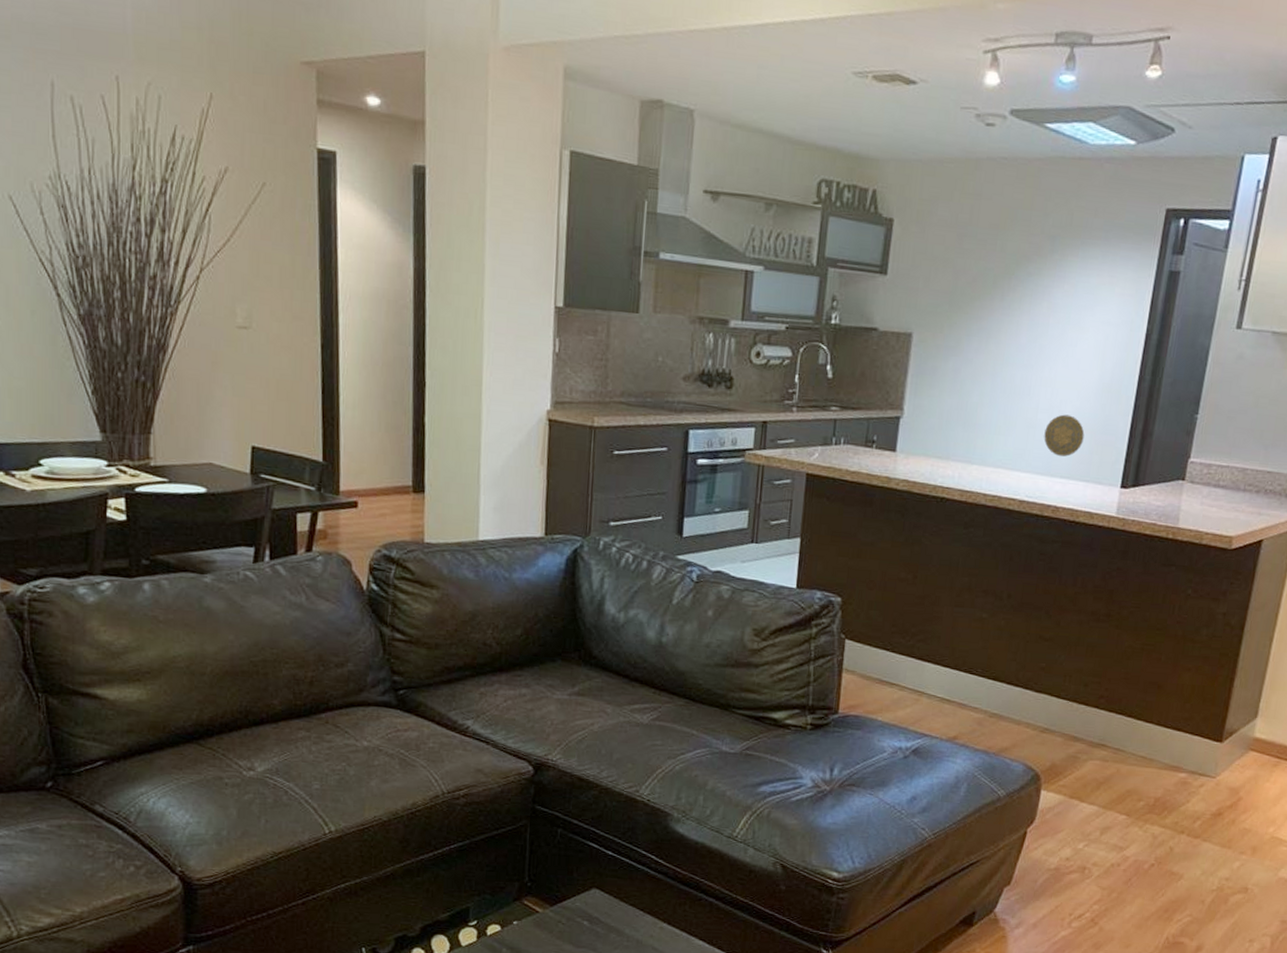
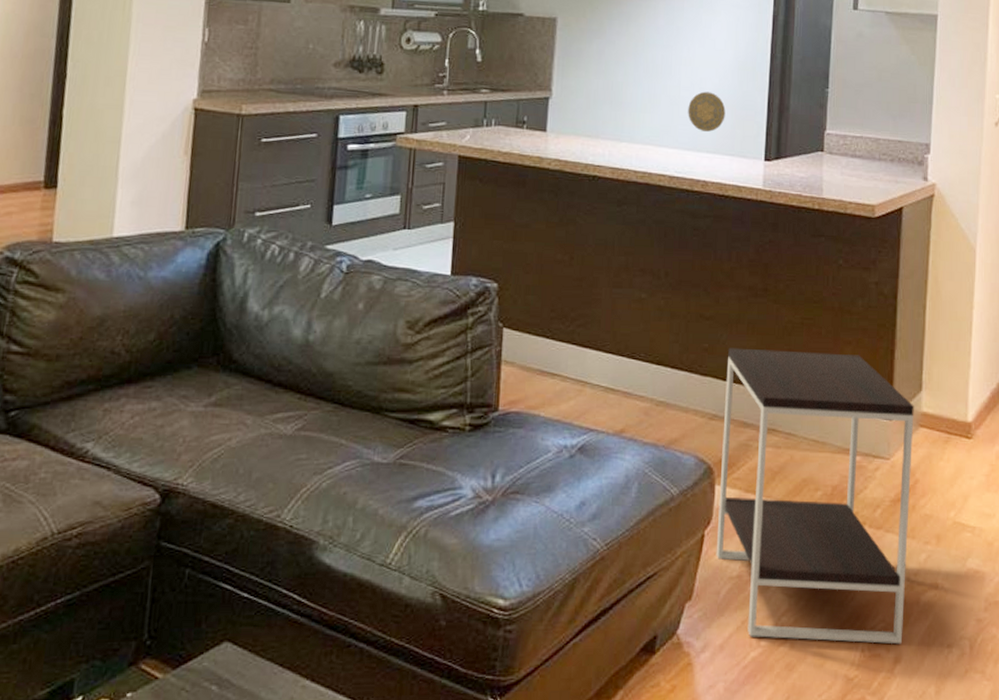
side table: none [1036,668,1247,936] -> present [716,347,914,644]

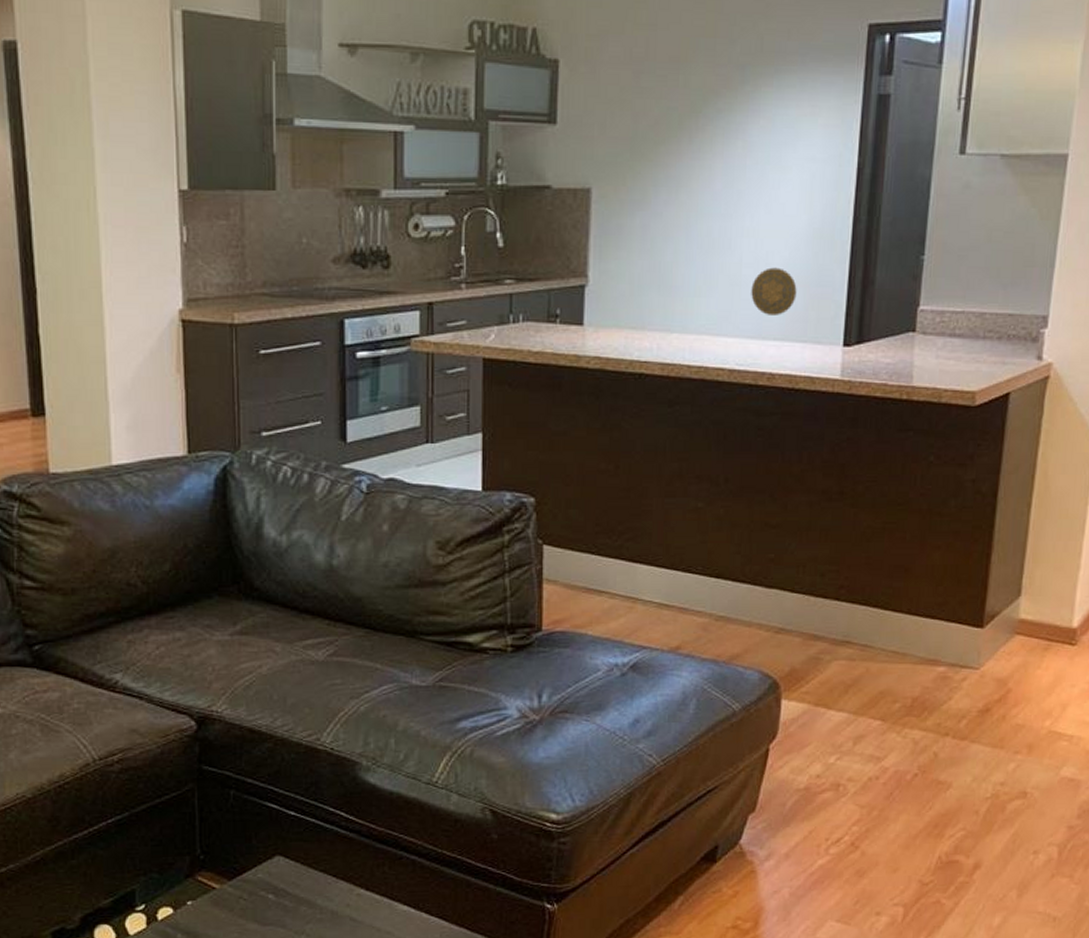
side table: present [716,347,914,644] -> none [781,557,1011,851]

